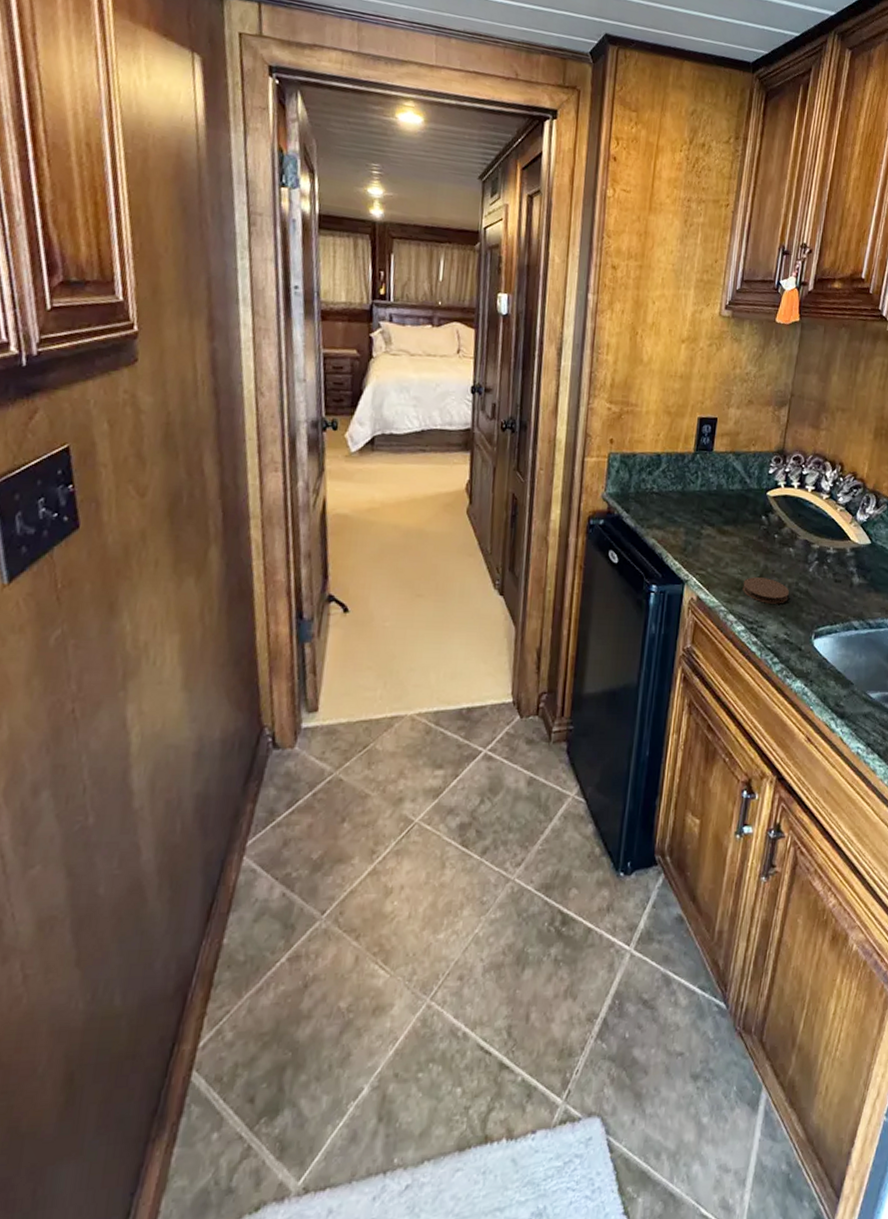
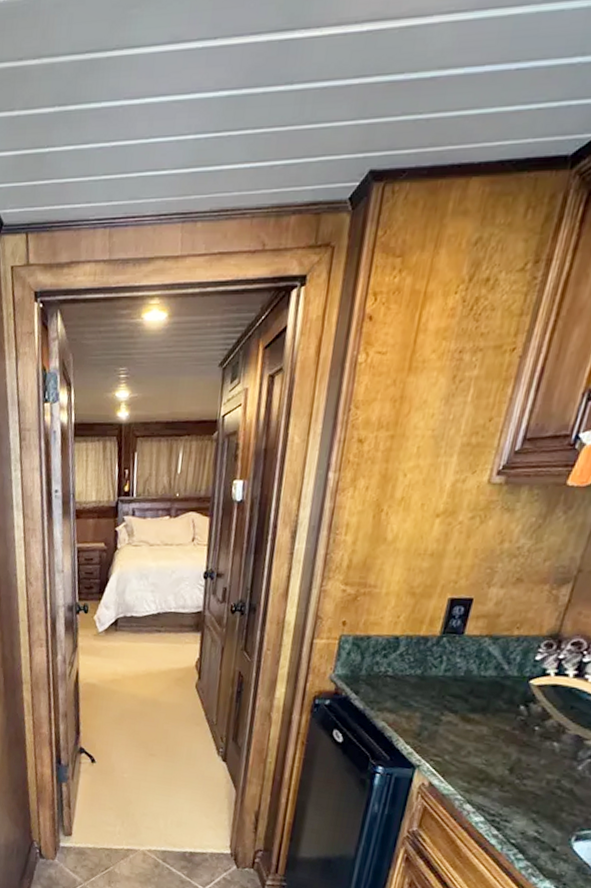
coaster: present [743,577,789,604] -> none [486,768,547,800]

